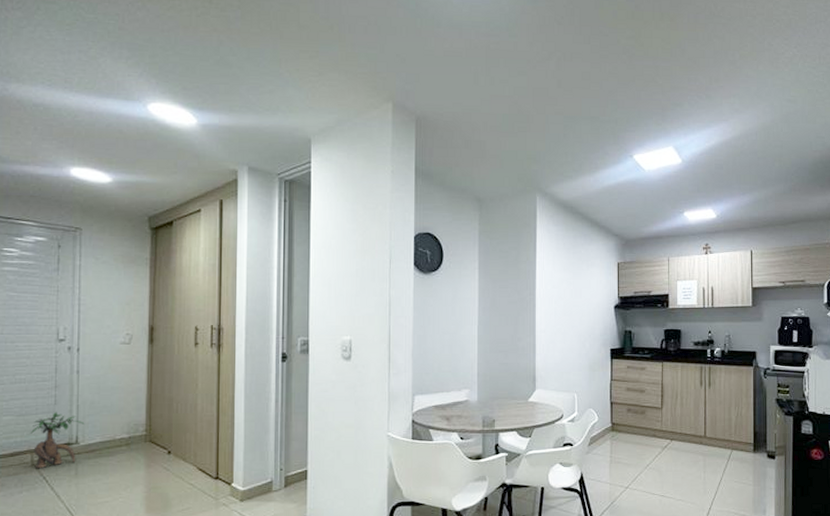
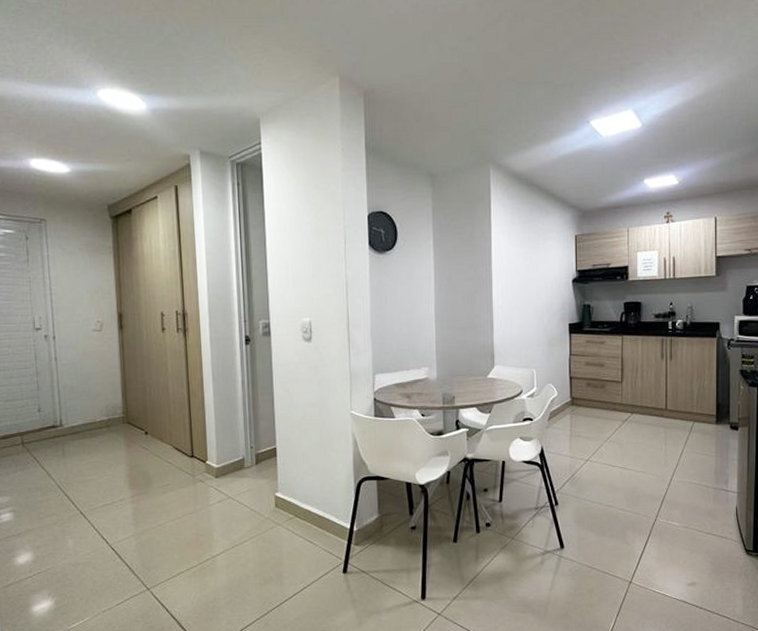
decorative plant: present [30,412,85,468] -> none [18,397,67,449]

